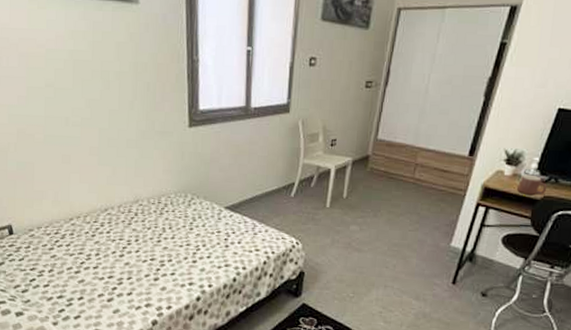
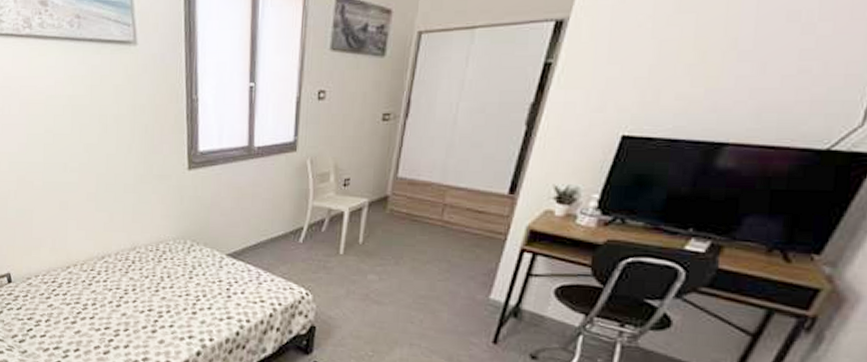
mug: present [517,174,548,197] -> none [572,214,612,241]

